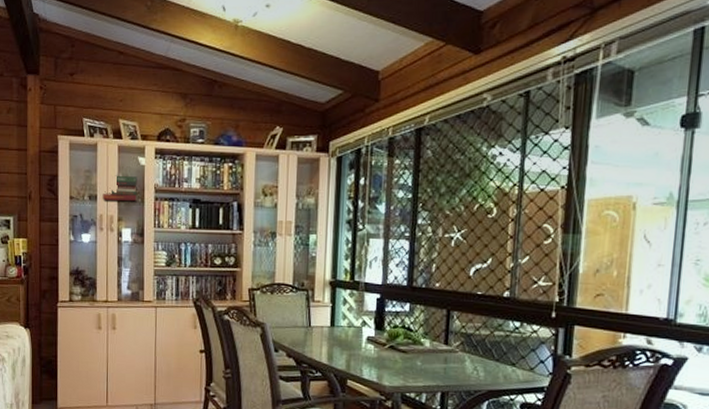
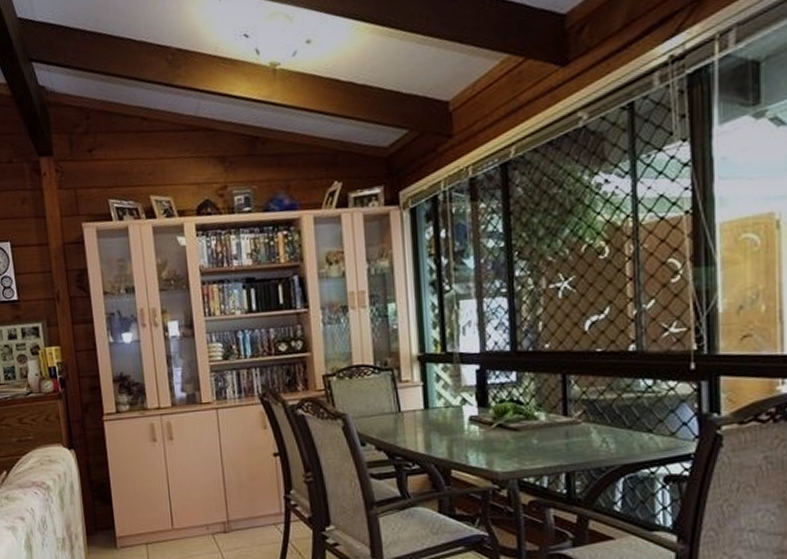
books: present [102,175,137,203] -> none [140,260,181,294]

